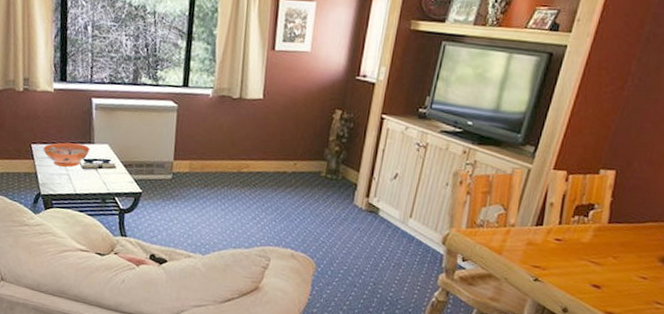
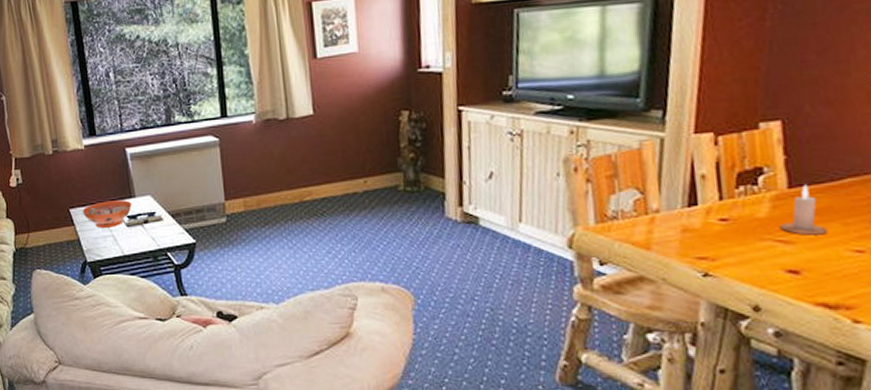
candle: none [596,222,626,262] -> present [780,184,826,236]

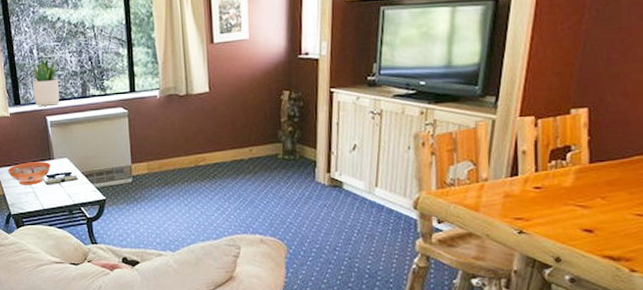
planter: none [107,77,140,137] -> present [31,54,59,106]
candle: present [780,184,826,236] -> none [581,160,616,202]

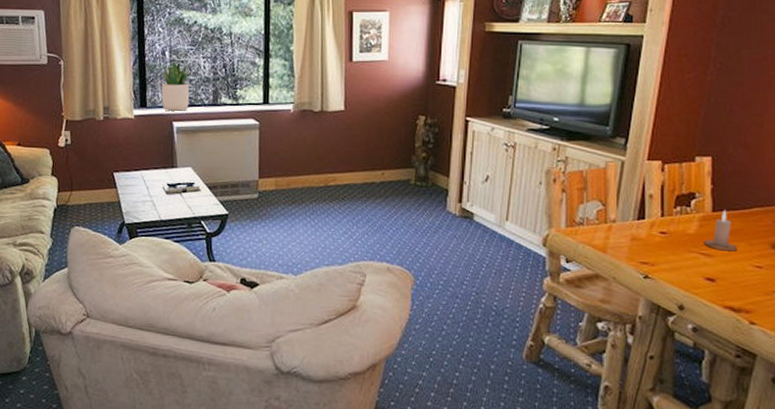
decorative bowl: present [7,161,51,185] -> none [125,168,173,193]
candle: none [581,160,616,202] -> present [704,210,737,252]

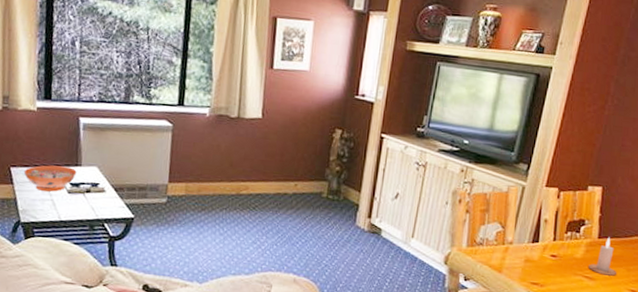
decorative bowl: none [125,168,173,193] -> present [23,165,77,192]
planter: present [161,58,189,111] -> none [68,50,101,107]

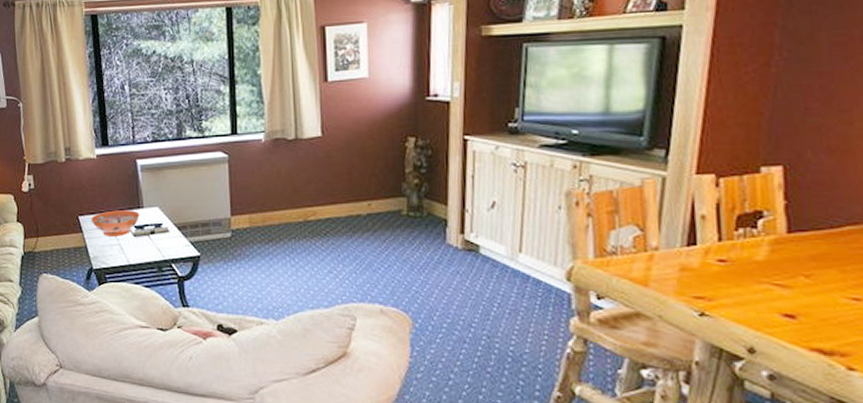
candle: present [589,237,616,276] -> none [778,230,824,281]

